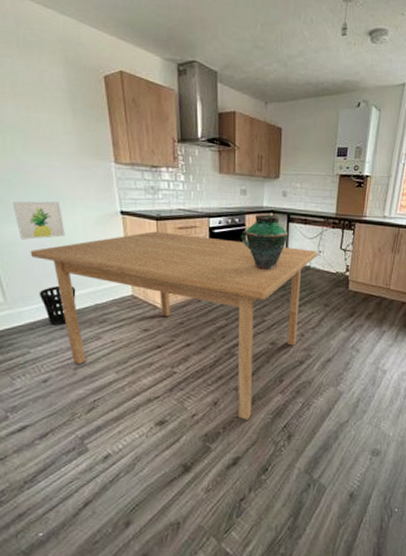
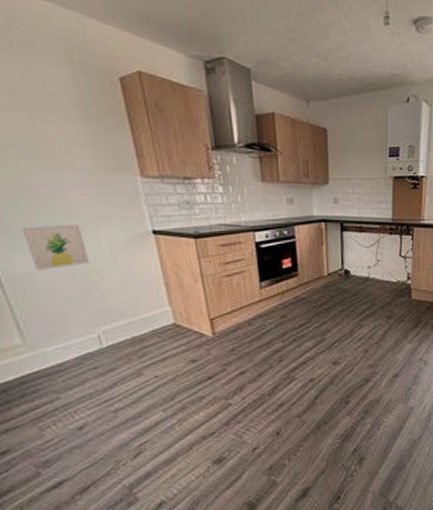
table: present [30,231,317,421] -> none [49,250,376,449]
wastebasket: present [39,285,76,326] -> none [64,319,109,365]
vase: present [241,214,289,271] -> none [291,224,343,286]

